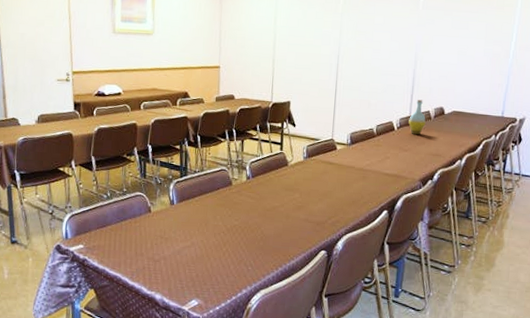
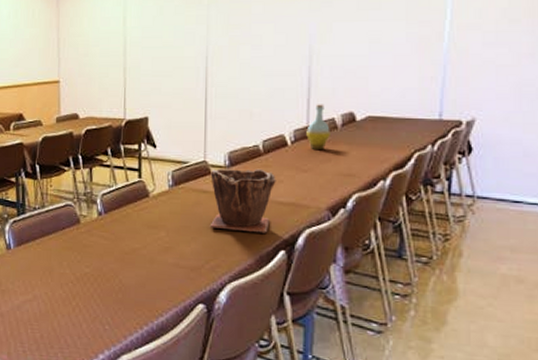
plant pot: none [333,146,385,197] -> present [209,168,276,233]

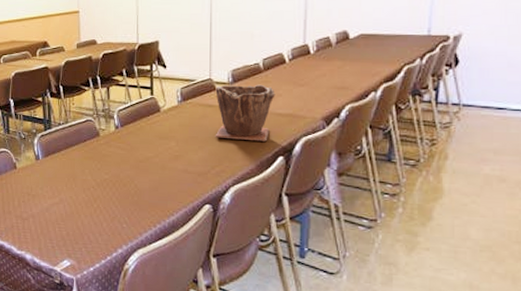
bottle: present [306,104,330,149] -> none [303,24,325,65]

